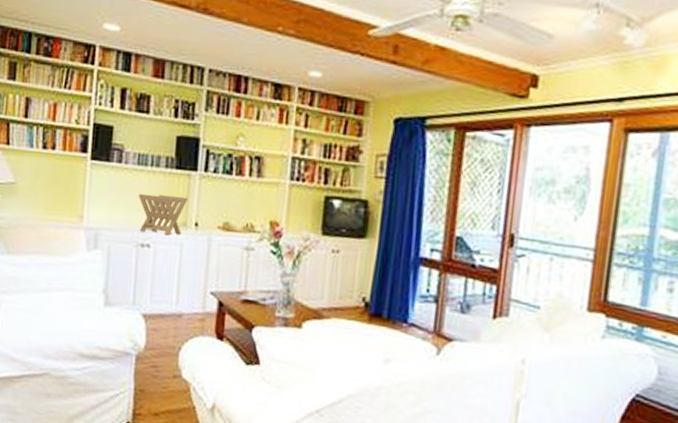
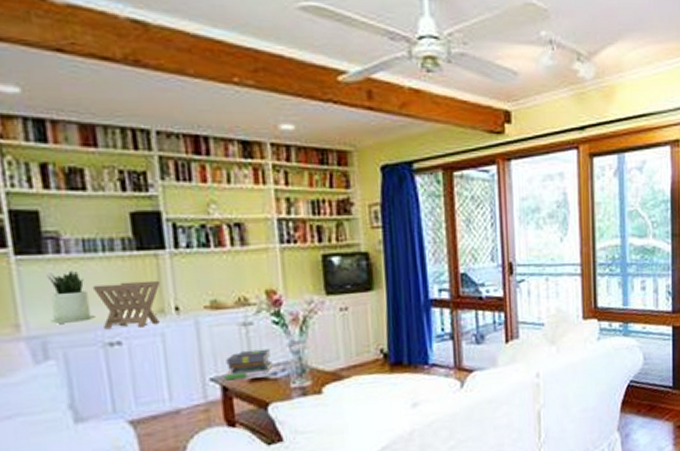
planter: none [104,179,135,223] -> present [47,271,94,324]
books: none [222,272,265,300] -> present [224,348,273,381]

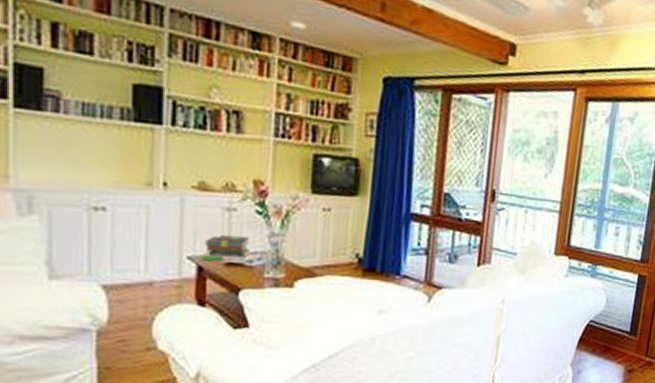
planter: present [47,271,94,324] -> none [40,132,83,183]
magazine rack: present [92,280,161,330] -> none [85,149,153,197]

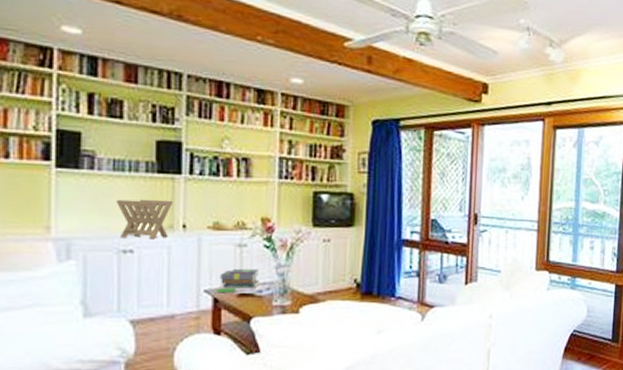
magazine rack: none [85,149,153,197] -> present [115,199,174,239]

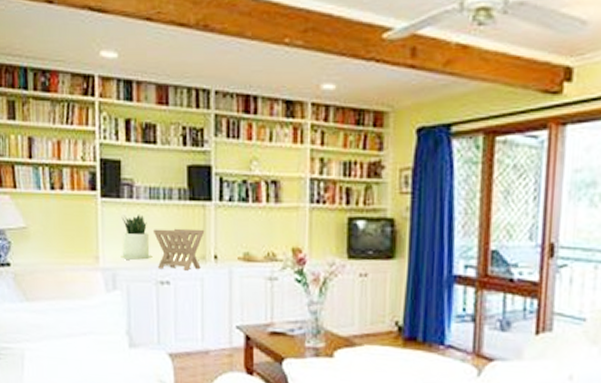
planter: none [77,186,113,230] -> present [120,215,151,260]
books: present [216,268,260,293] -> none [248,304,291,331]

